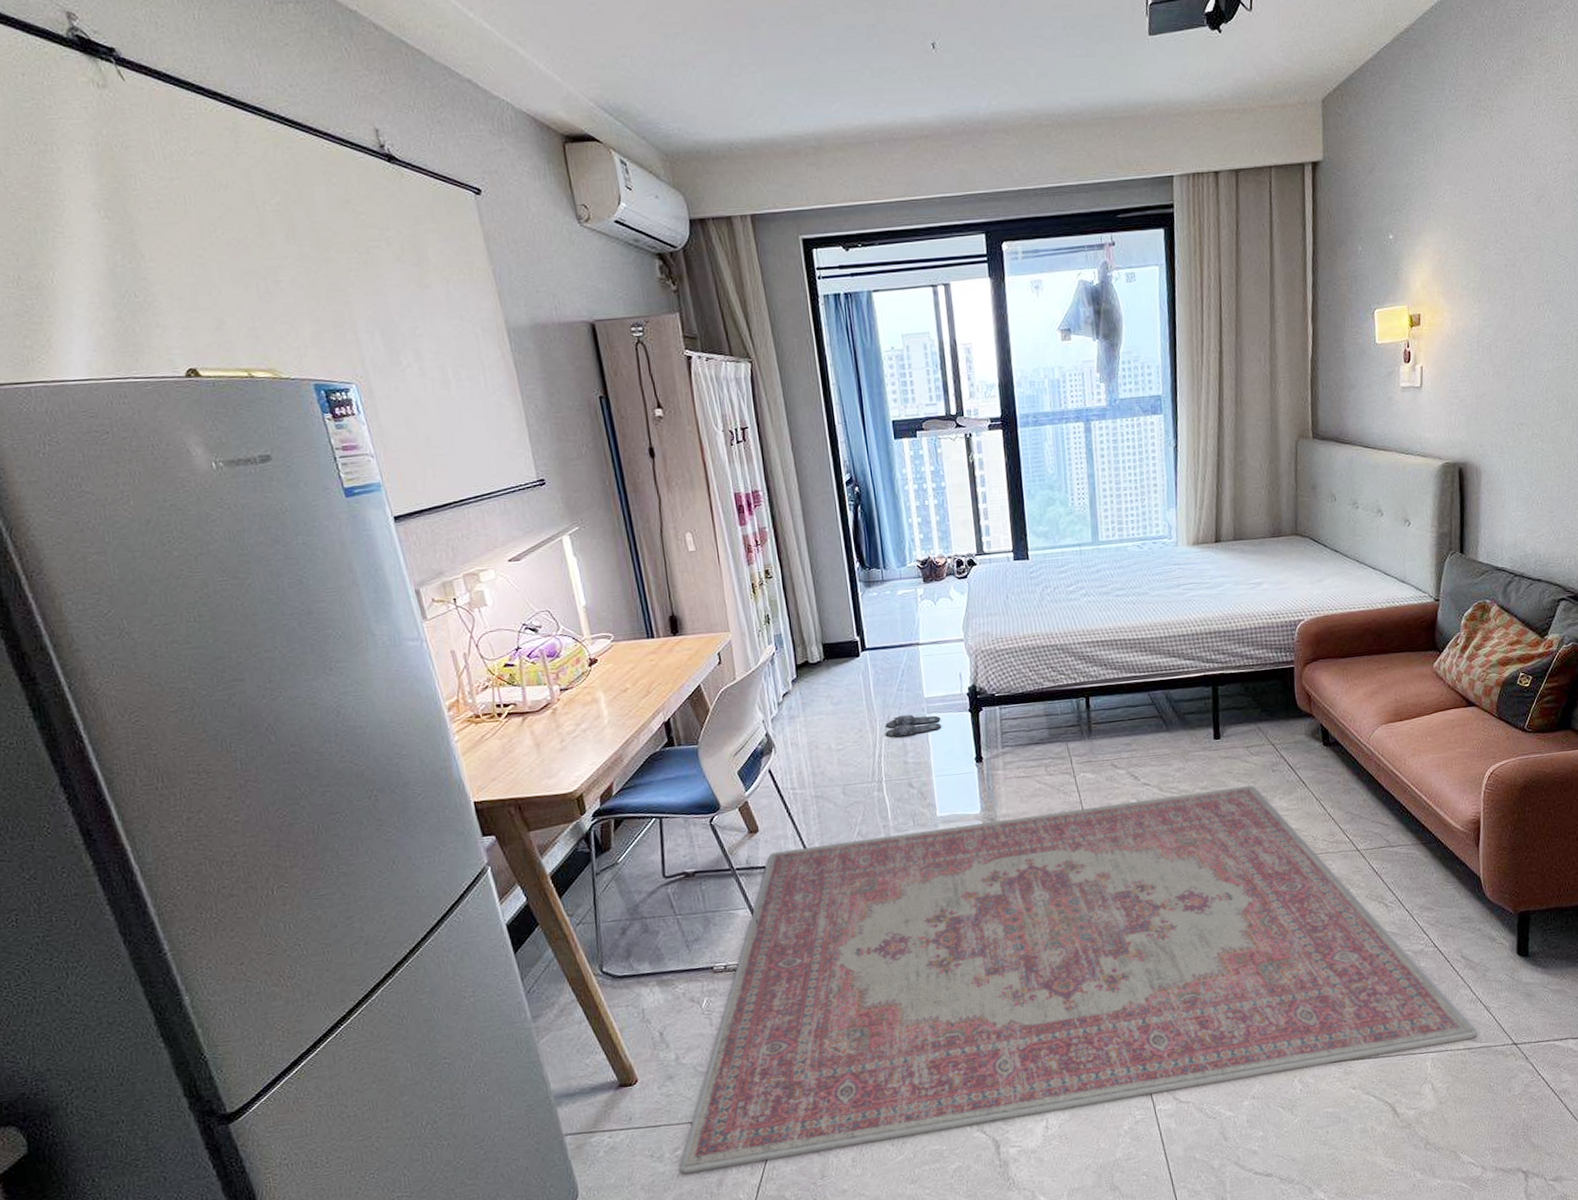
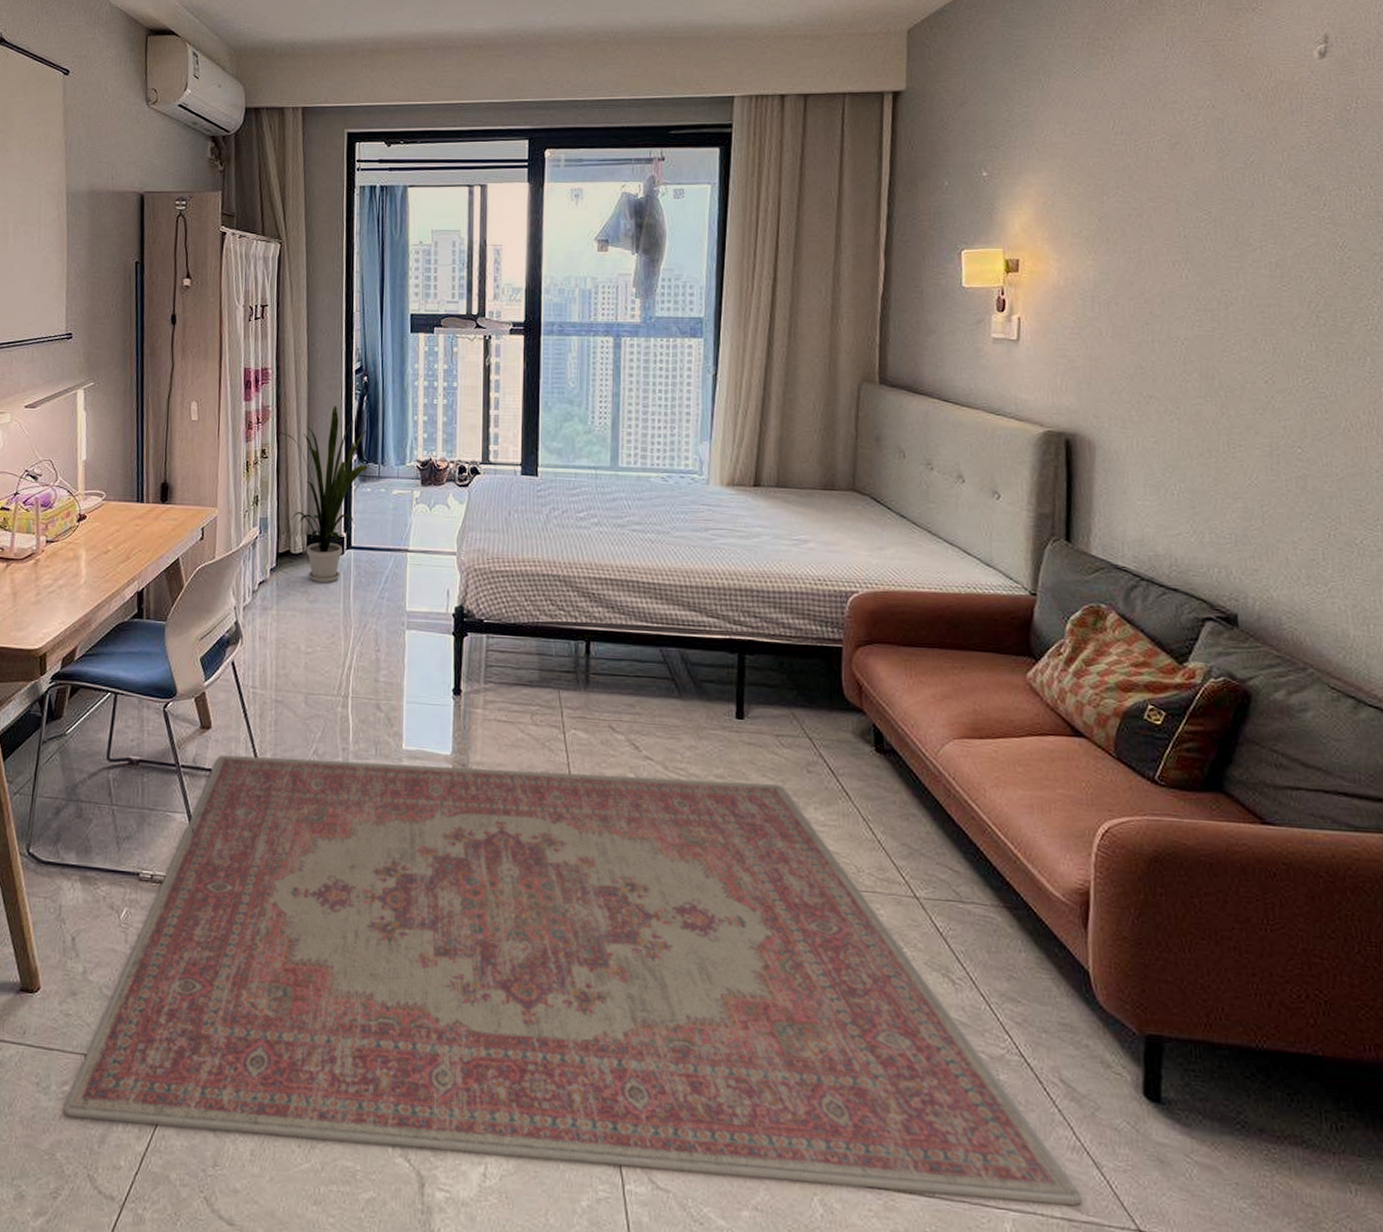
house plant: none [780,519,871,686] -> present [279,406,368,583]
slippers: present [885,714,942,738] -> none [358,626,421,651]

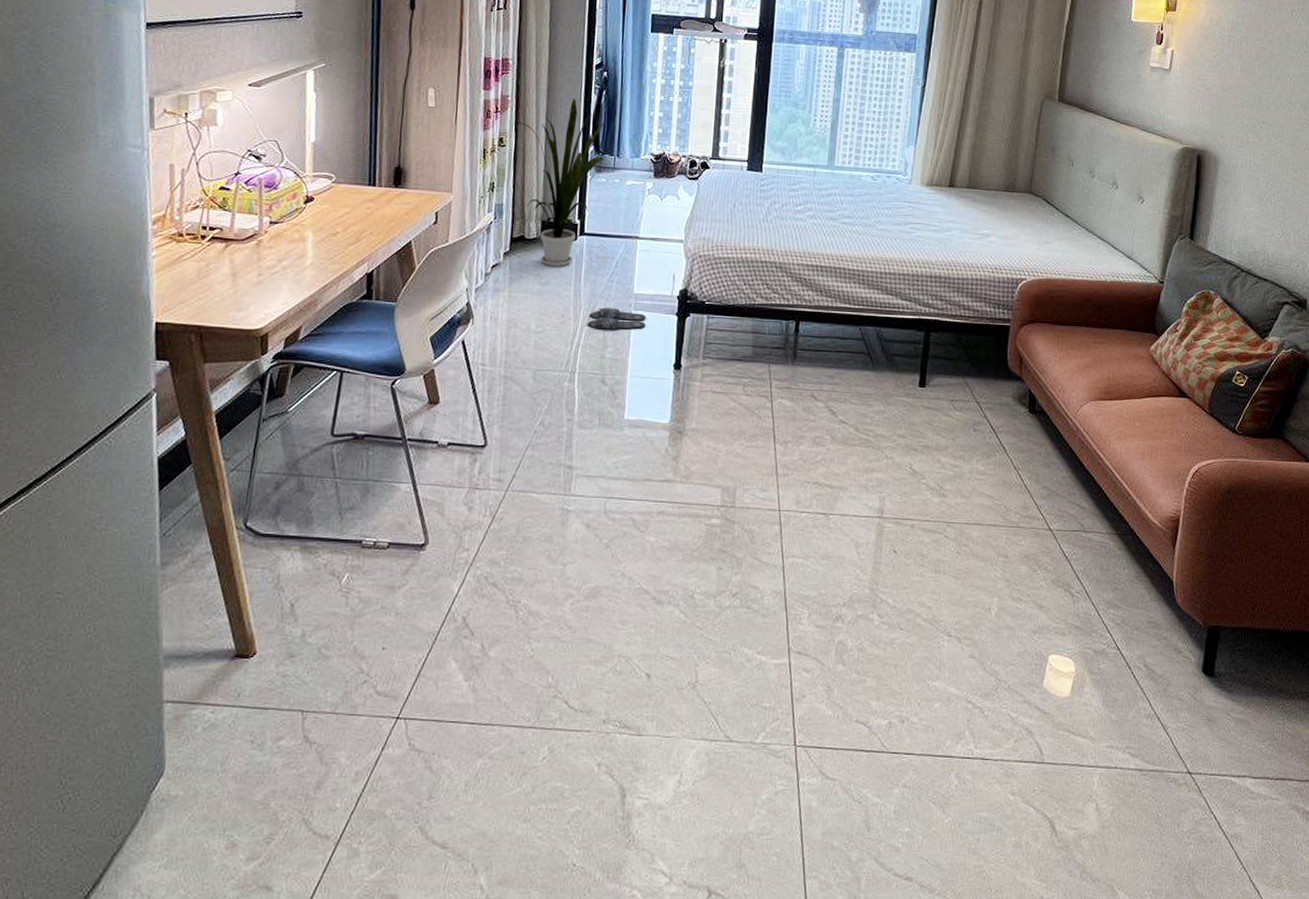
rug: present [63,755,1082,1205] -> none [278,428,1151,769]
slippers: none [358,626,421,651] -> present [587,307,646,330]

